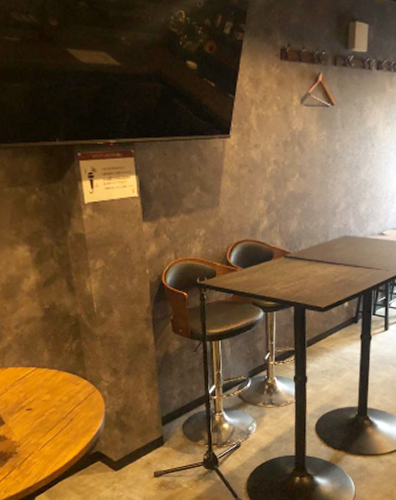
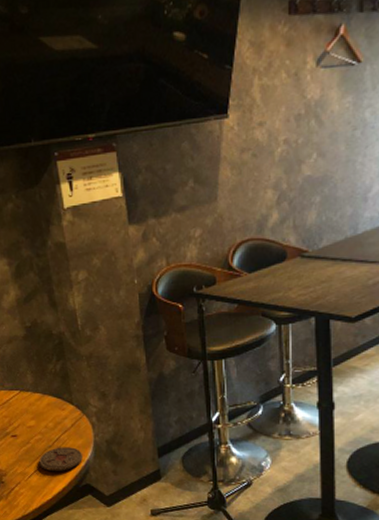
coaster: none [52,418,94,441] -> present [39,447,83,471]

